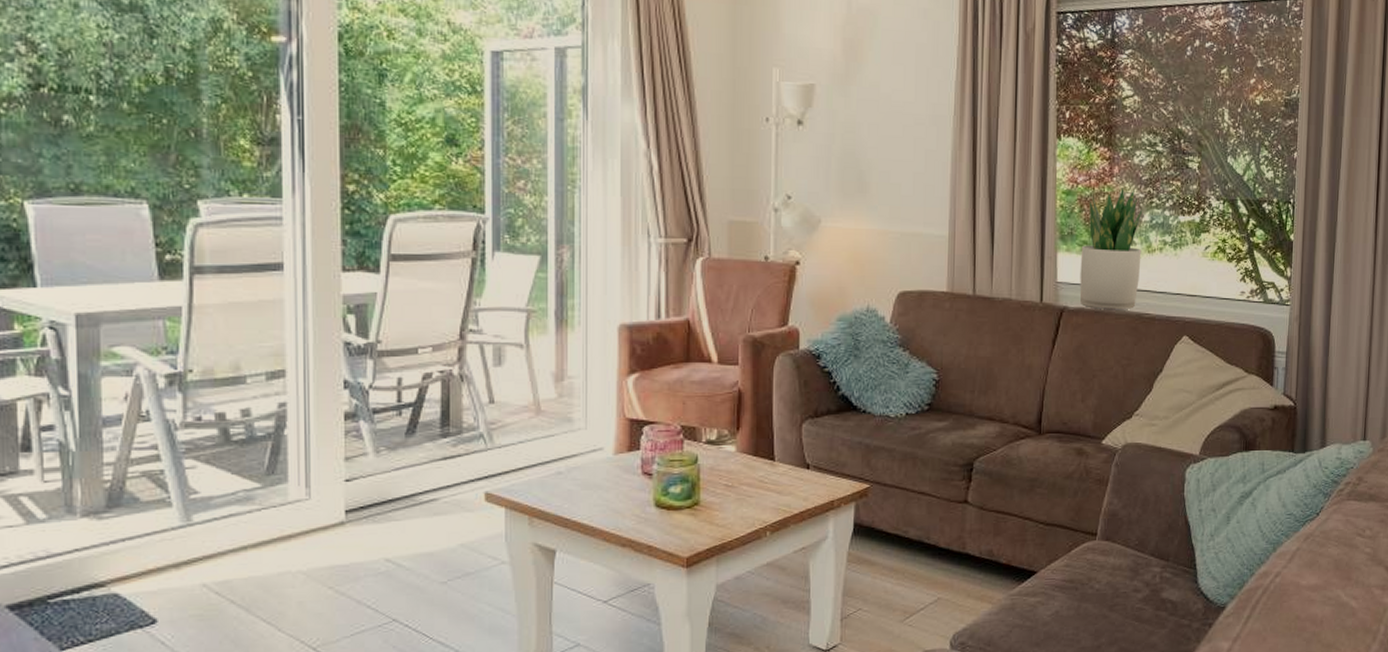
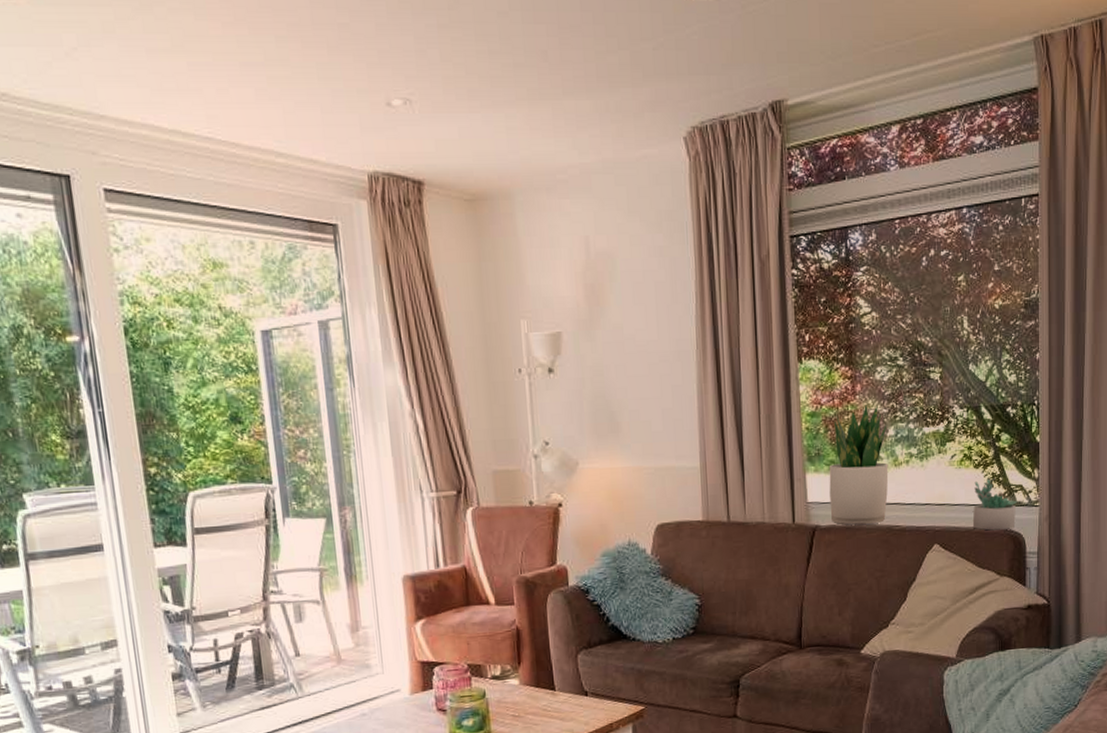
succulent plant: none [1223,273,1269,326] -> present [972,478,1018,531]

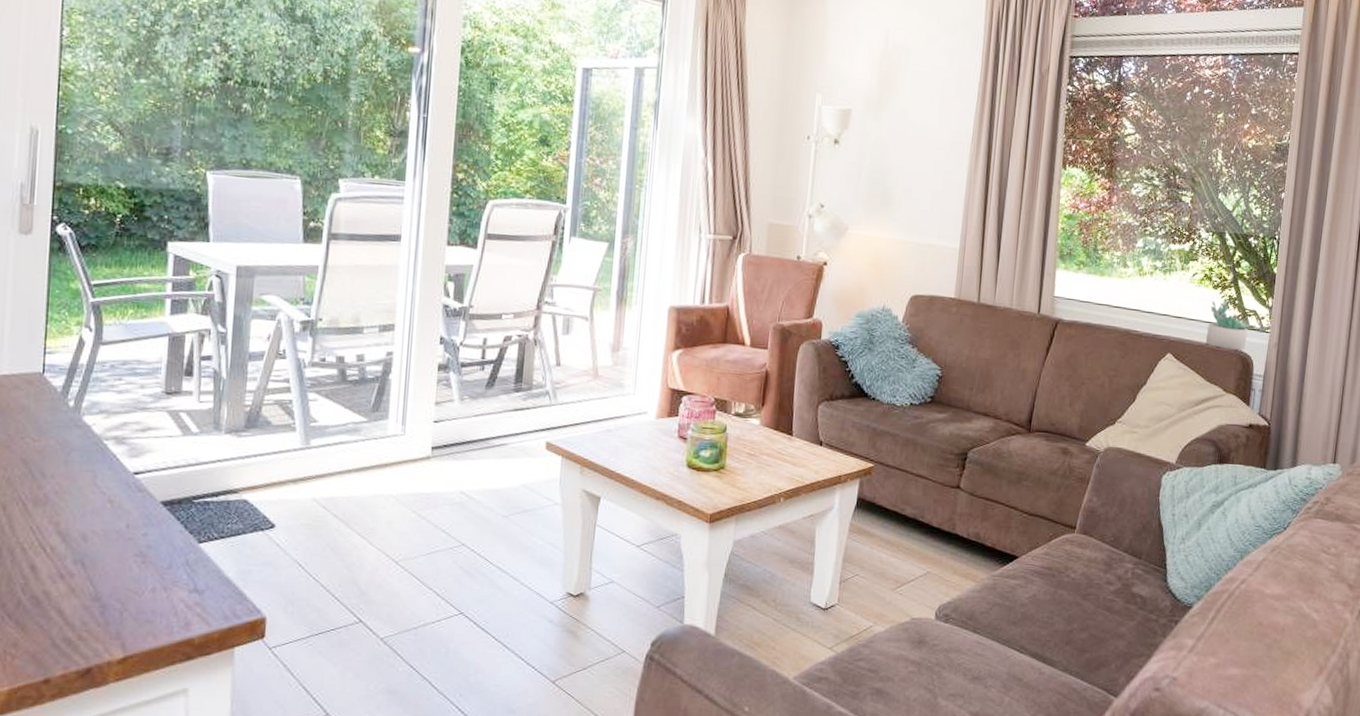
planter: present [829,405,889,525] -> none [1074,216,1137,326]

